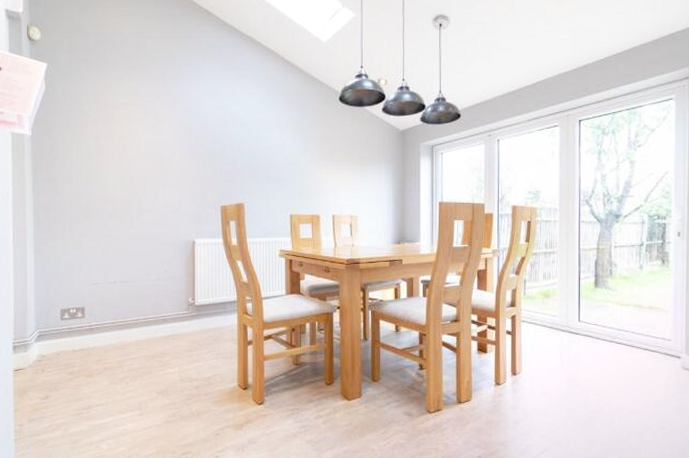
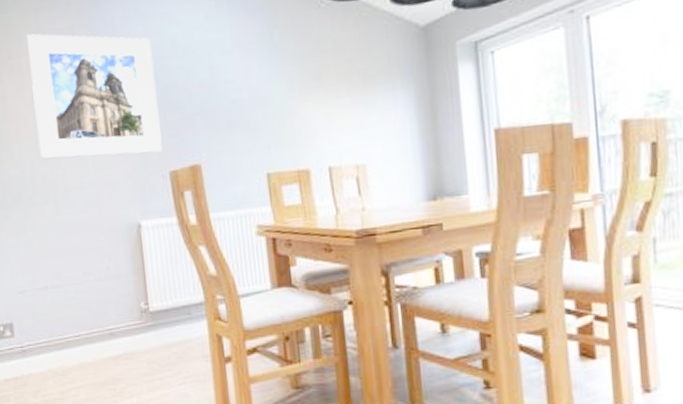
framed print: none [121,93,217,191] -> present [27,33,163,159]

